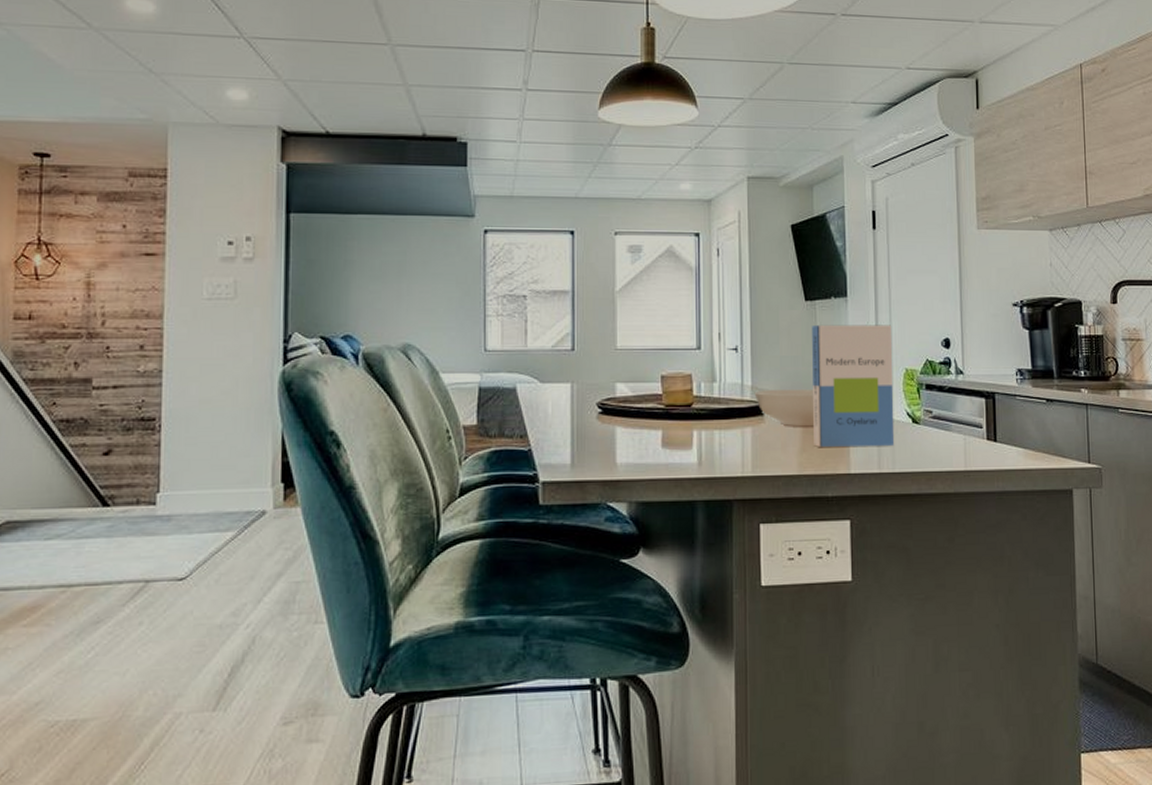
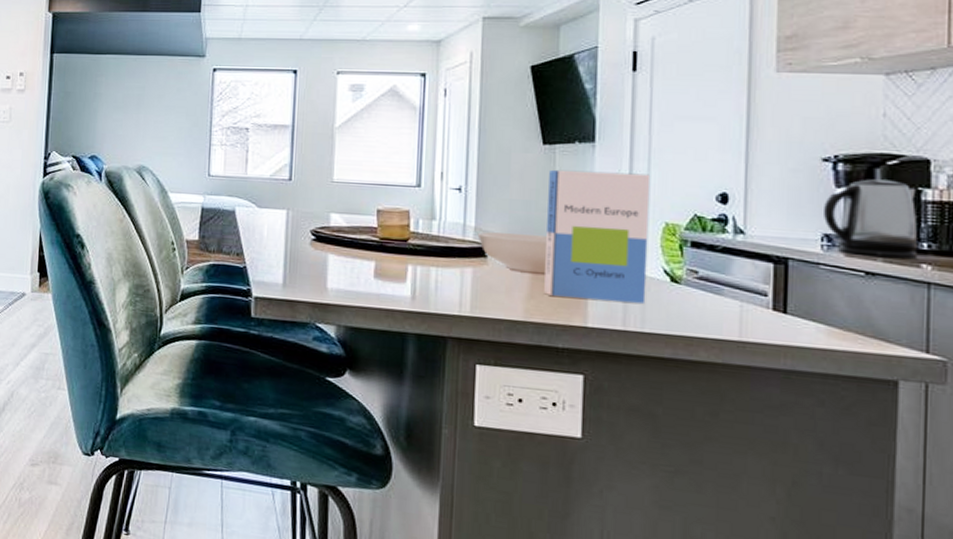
kettle: none [1015,320,1079,386] -> present [822,179,919,260]

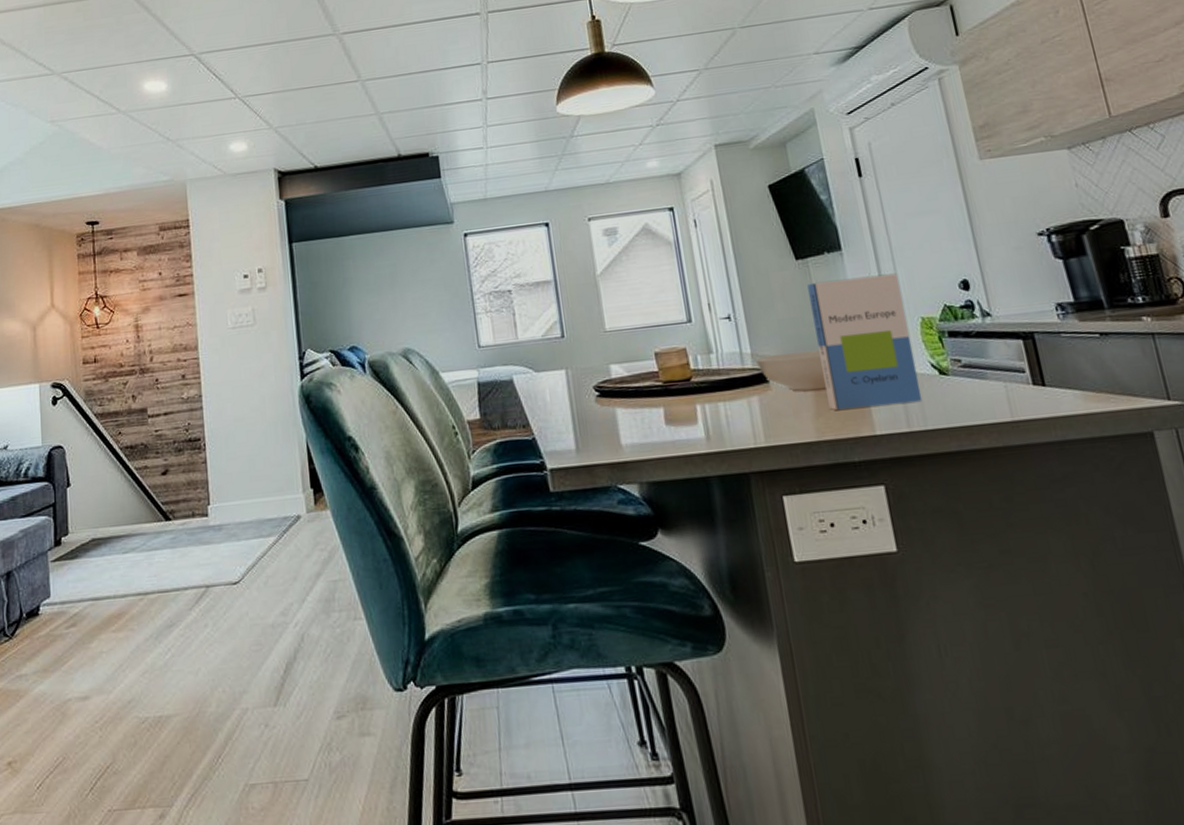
kettle: present [822,179,919,260] -> none [1049,243,1138,320]

